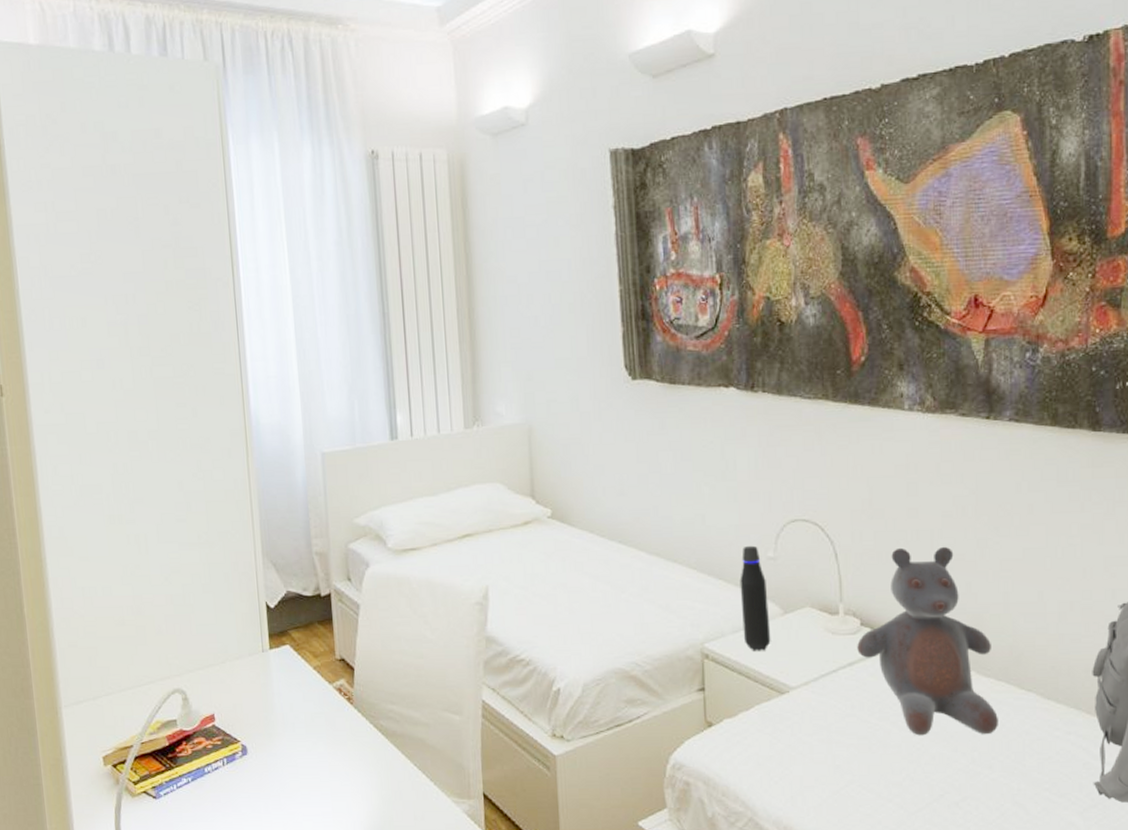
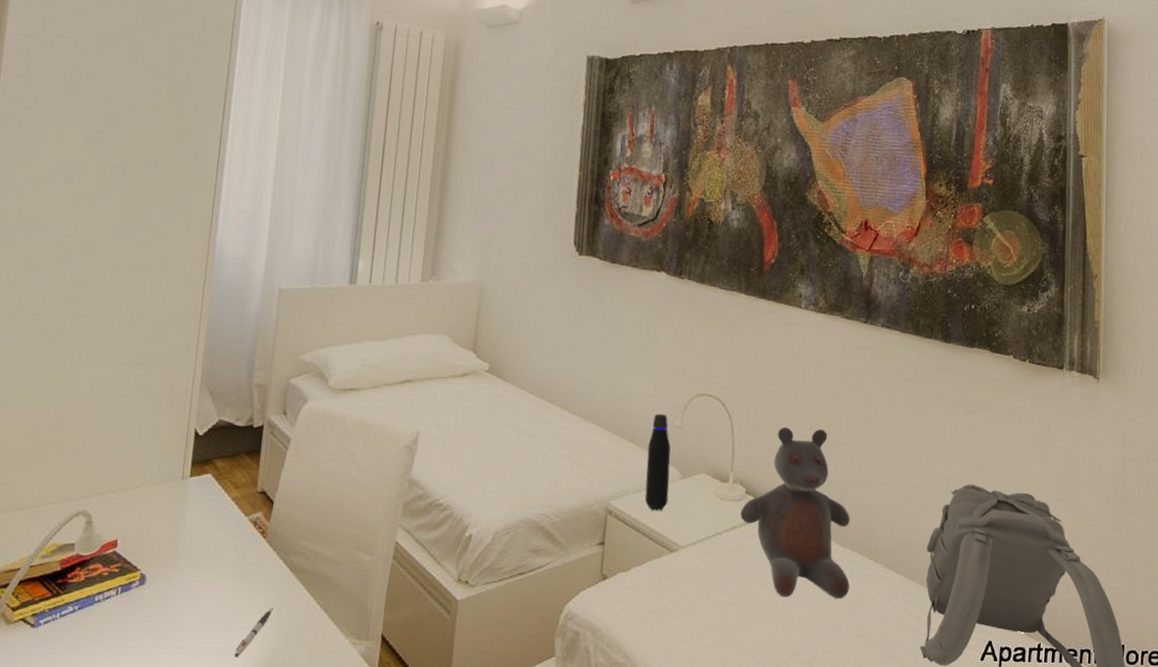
pen: none [342,771,372,821] -> present [234,607,273,659]

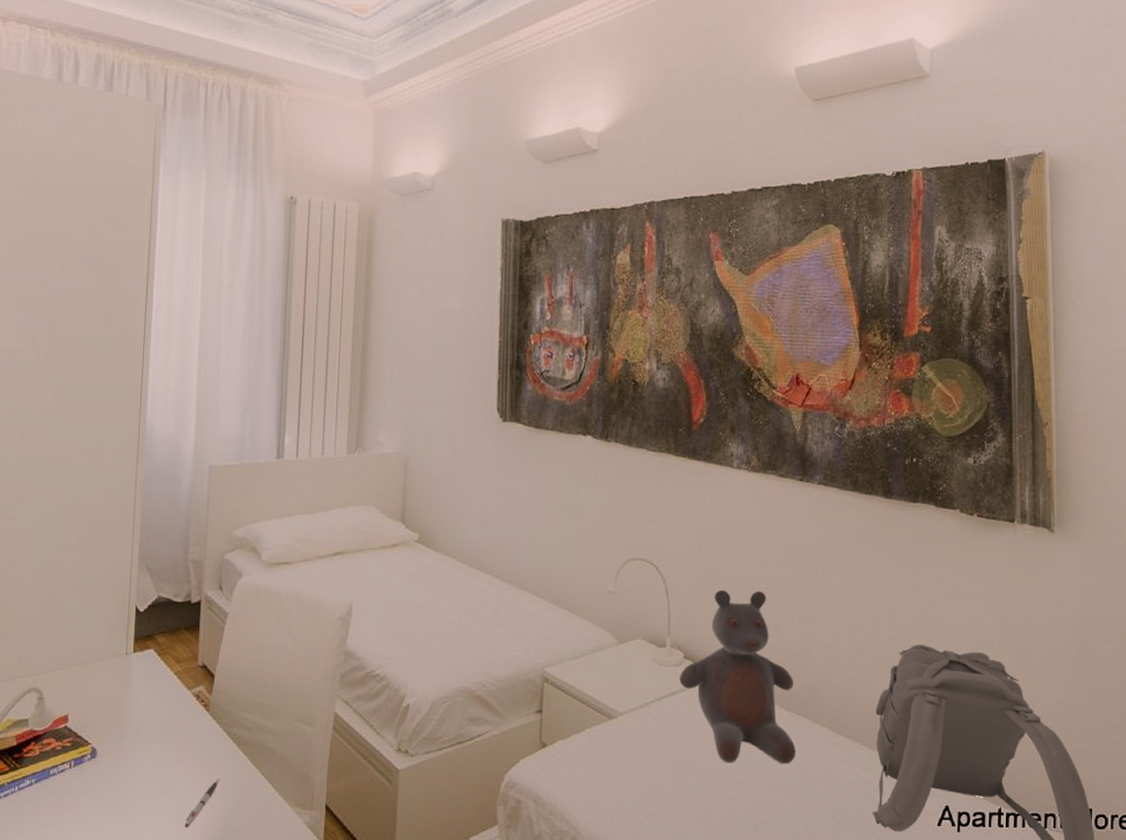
water bottle: present [644,413,671,511] -> none [581,579,606,678]

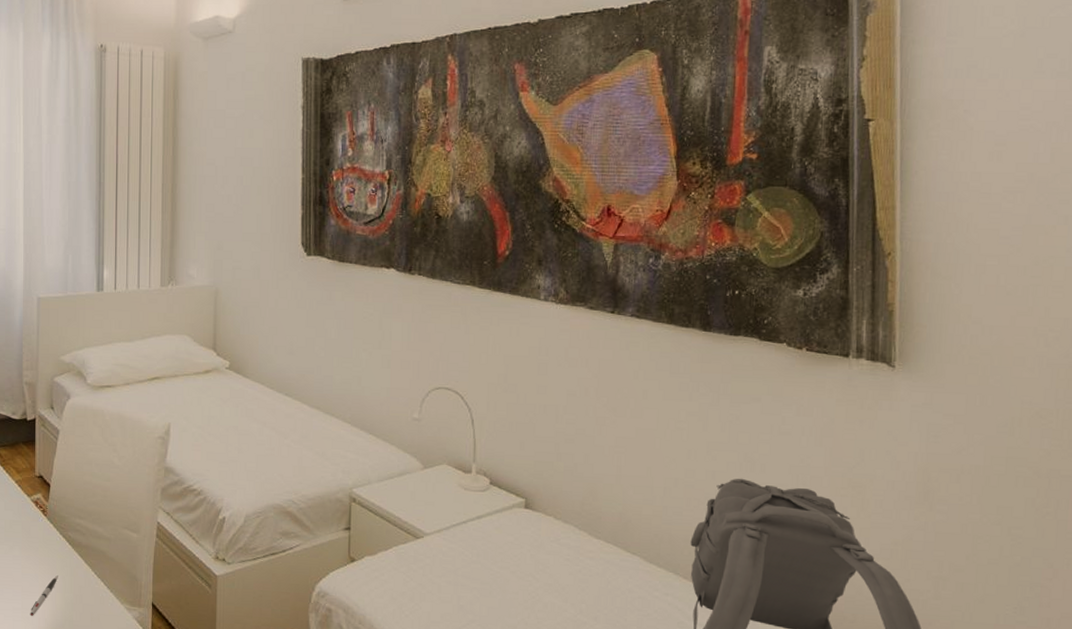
teddy bear: present [679,589,796,765] -> none [485,419,605,590]

